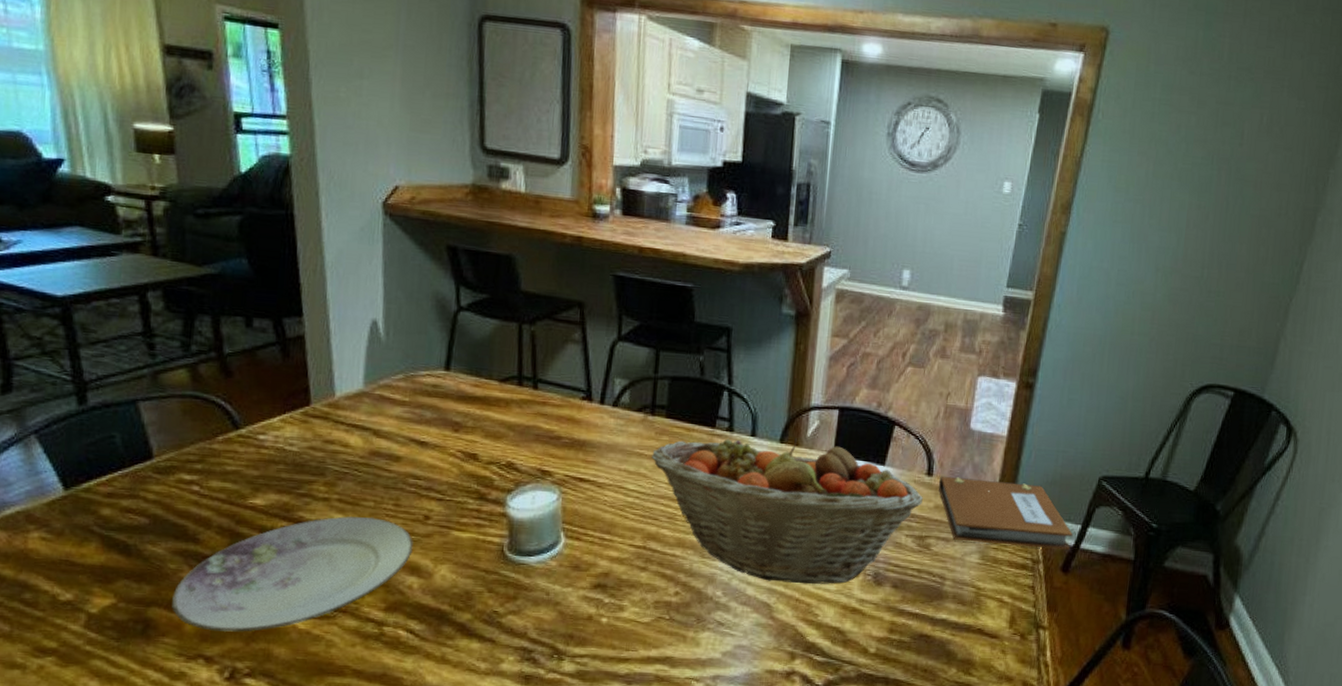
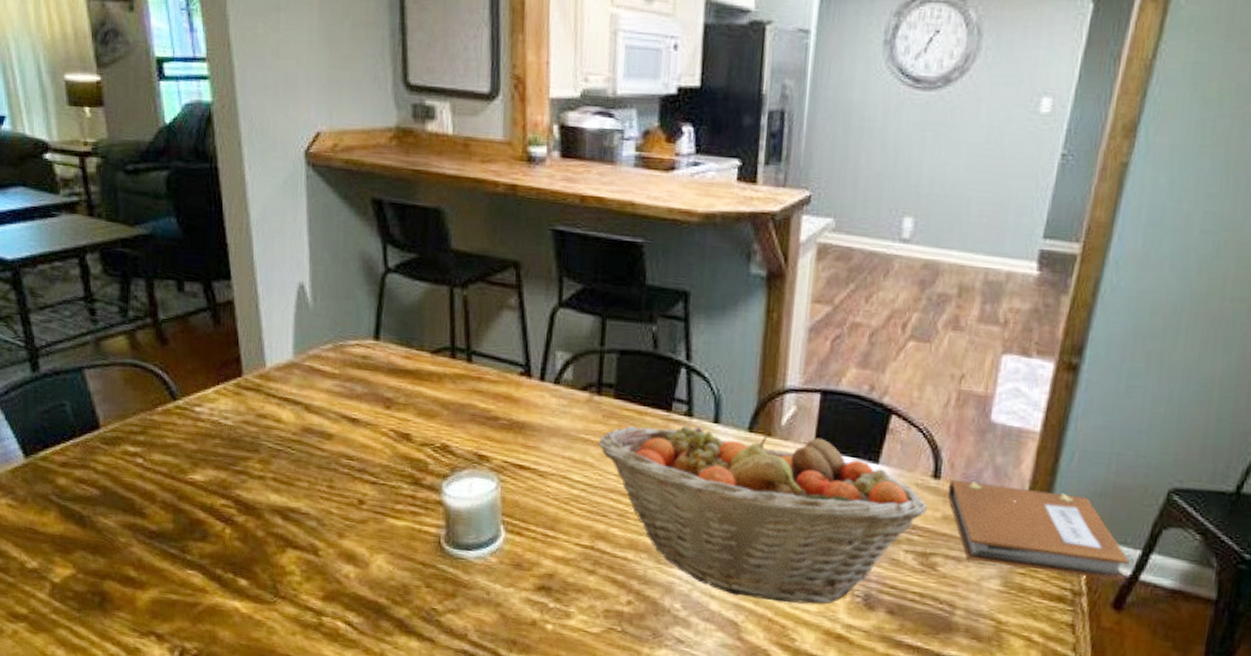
plate: present [172,516,413,632] -> none [124,496,348,612]

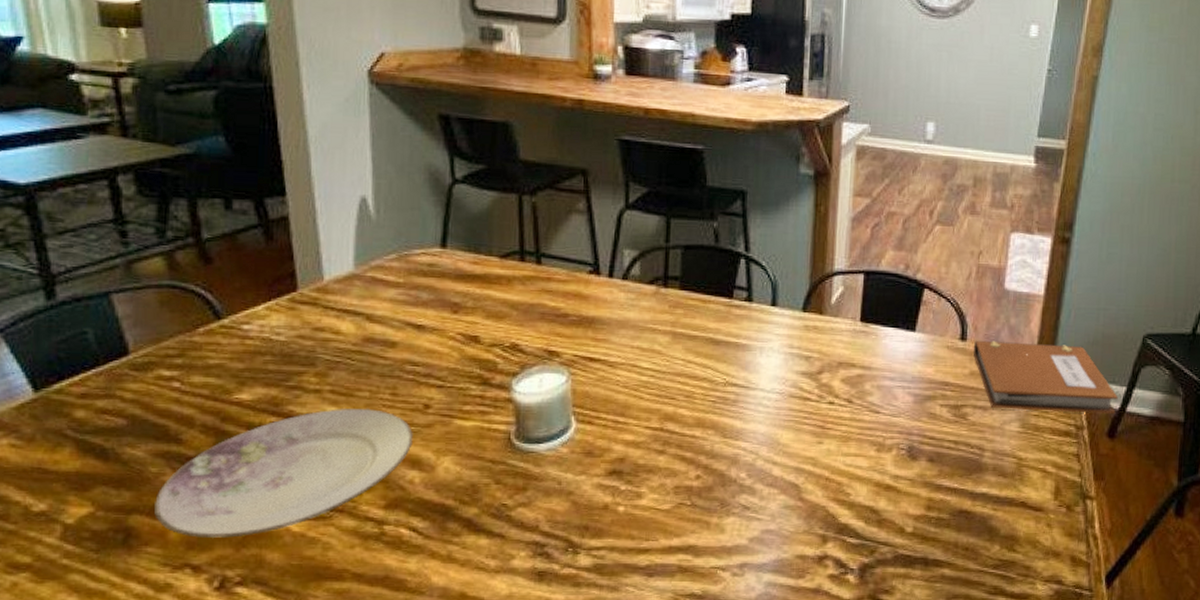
plate: none [124,496,348,612] -> present [154,408,413,538]
fruit basket: present [598,425,927,604] -> none [665,306,957,462]

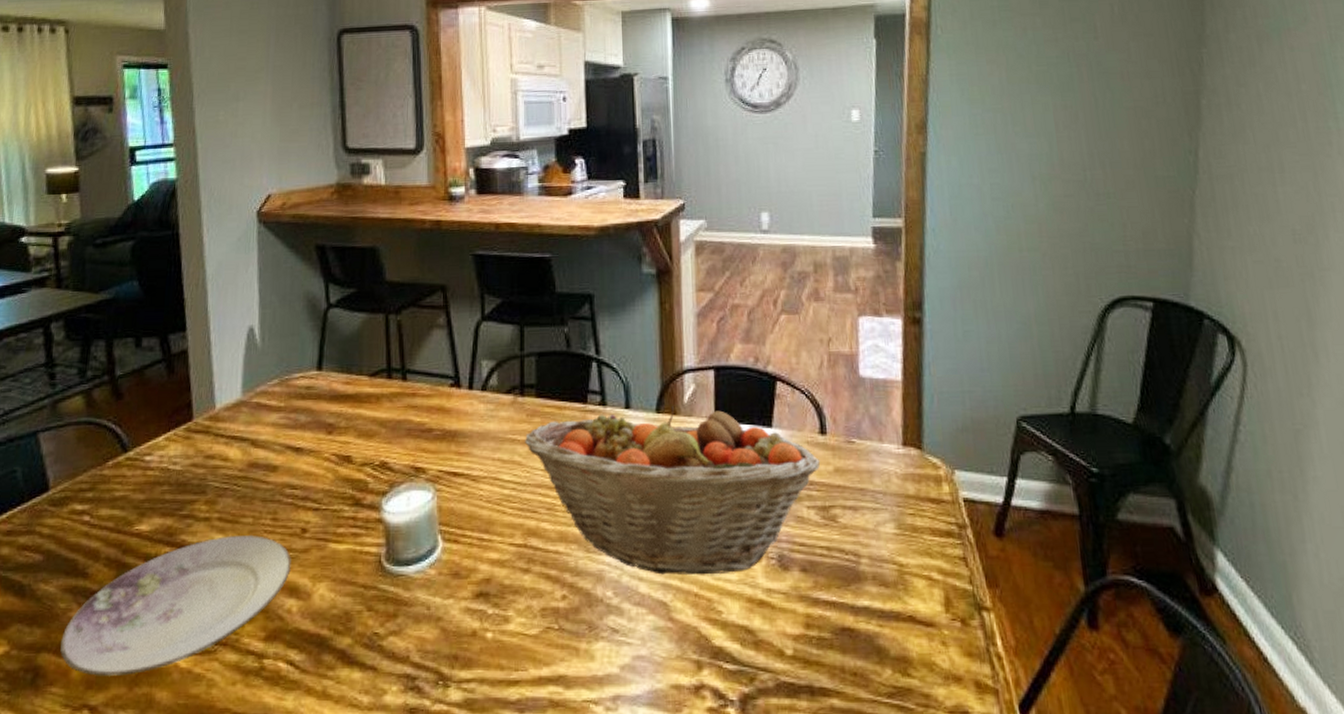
fruit basket: none [665,306,957,462] -> present [524,406,820,575]
notebook: present [973,340,1118,414] -> none [834,433,1000,509]

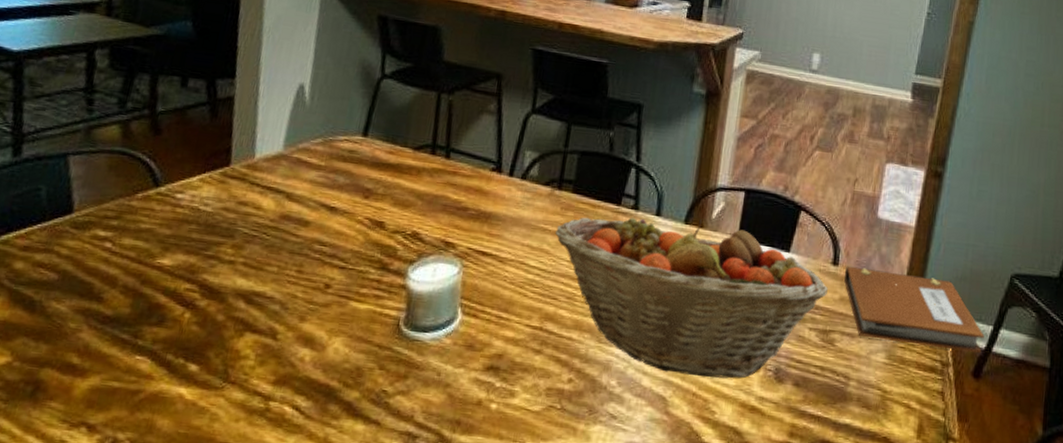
plate: present [60,534,291,676] -> none [64,281,311,400]
notebook: none [834,433,1000,509] -> present [844,266,984,353]

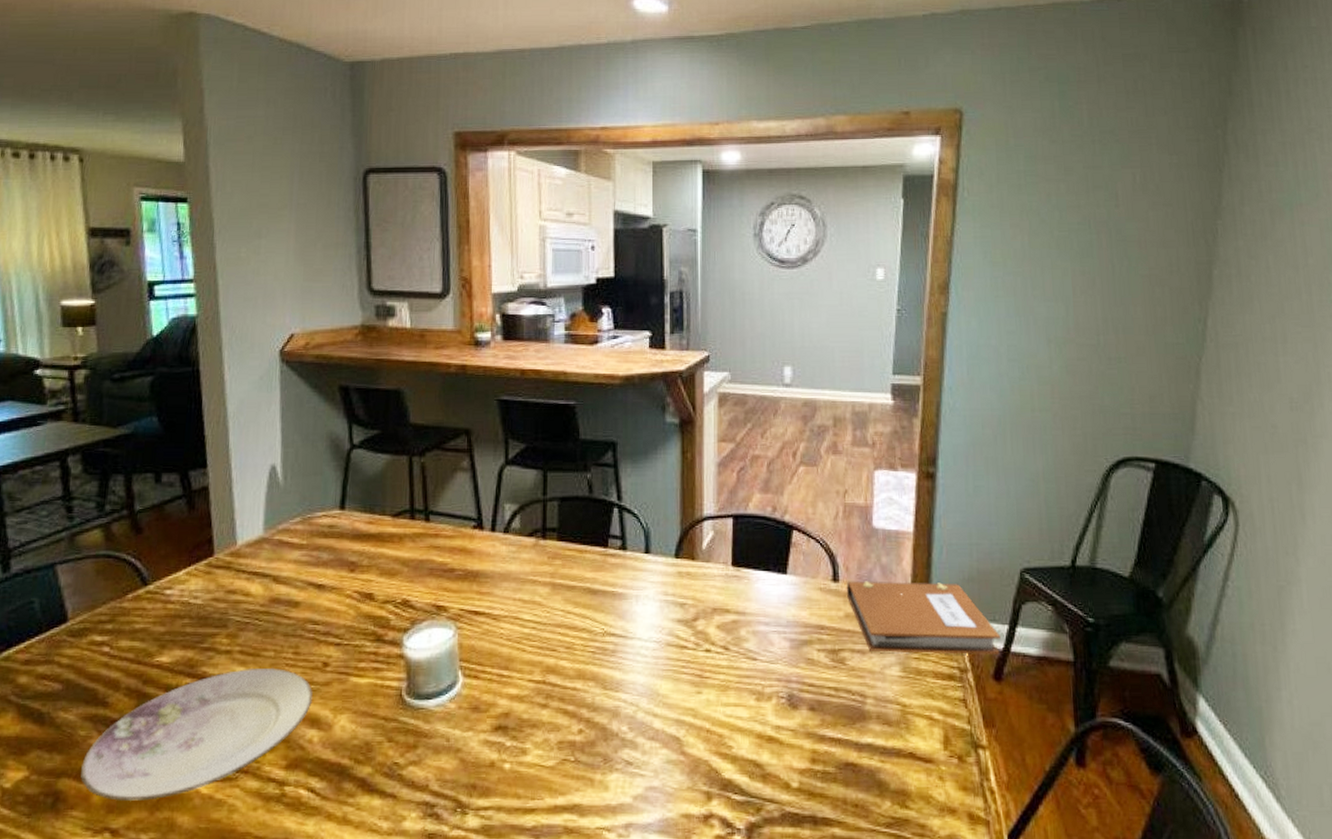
plate: none [64,281,311,400] -> present [81,667,313,801]
fruit basket: present [554,217,828,379] -> none [545,552,831,712]

